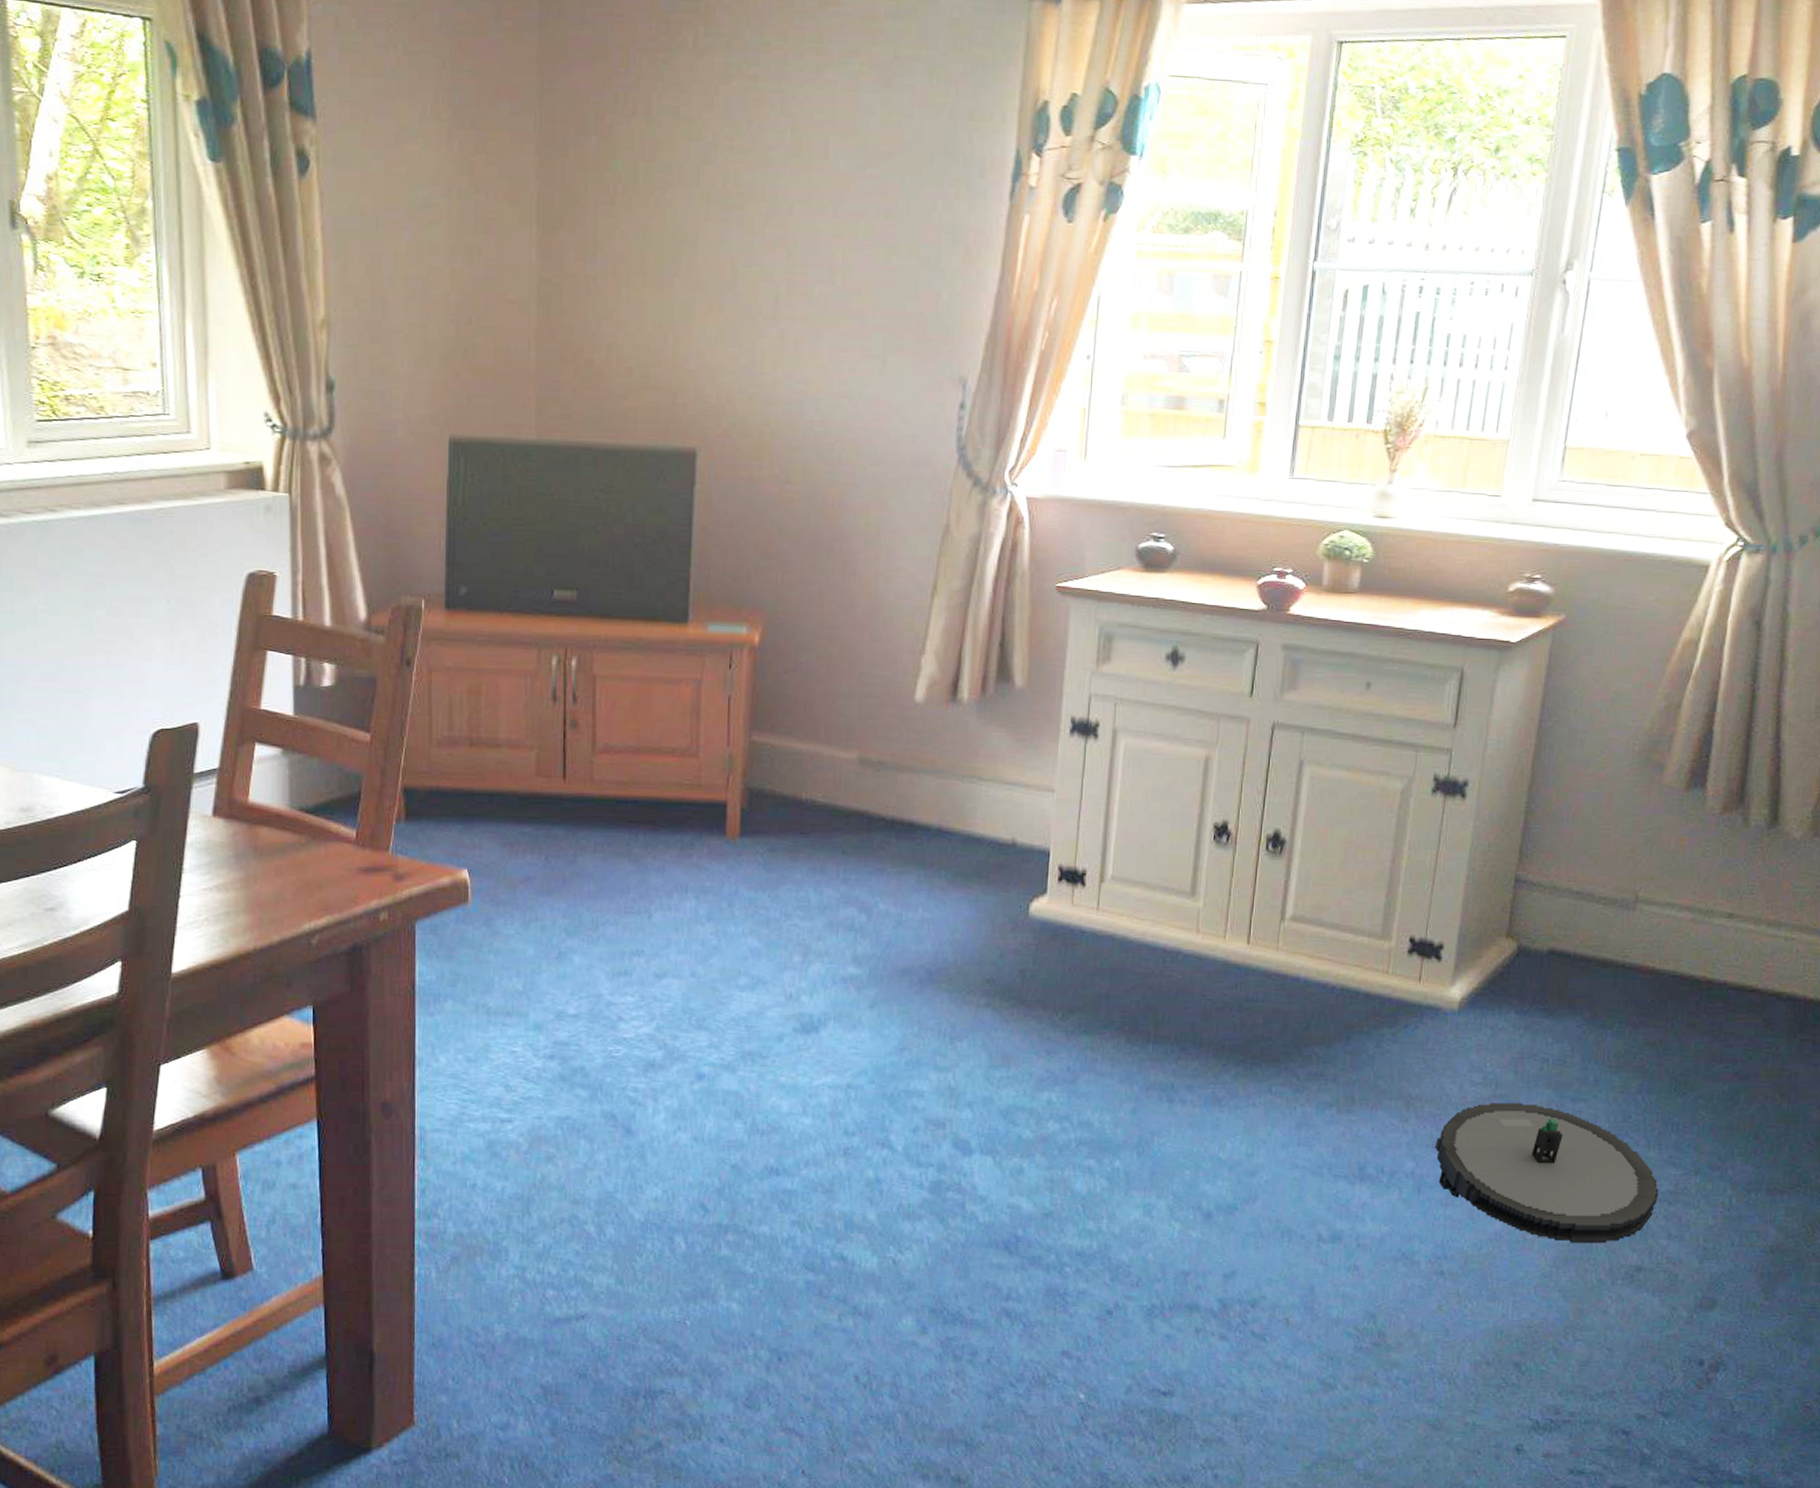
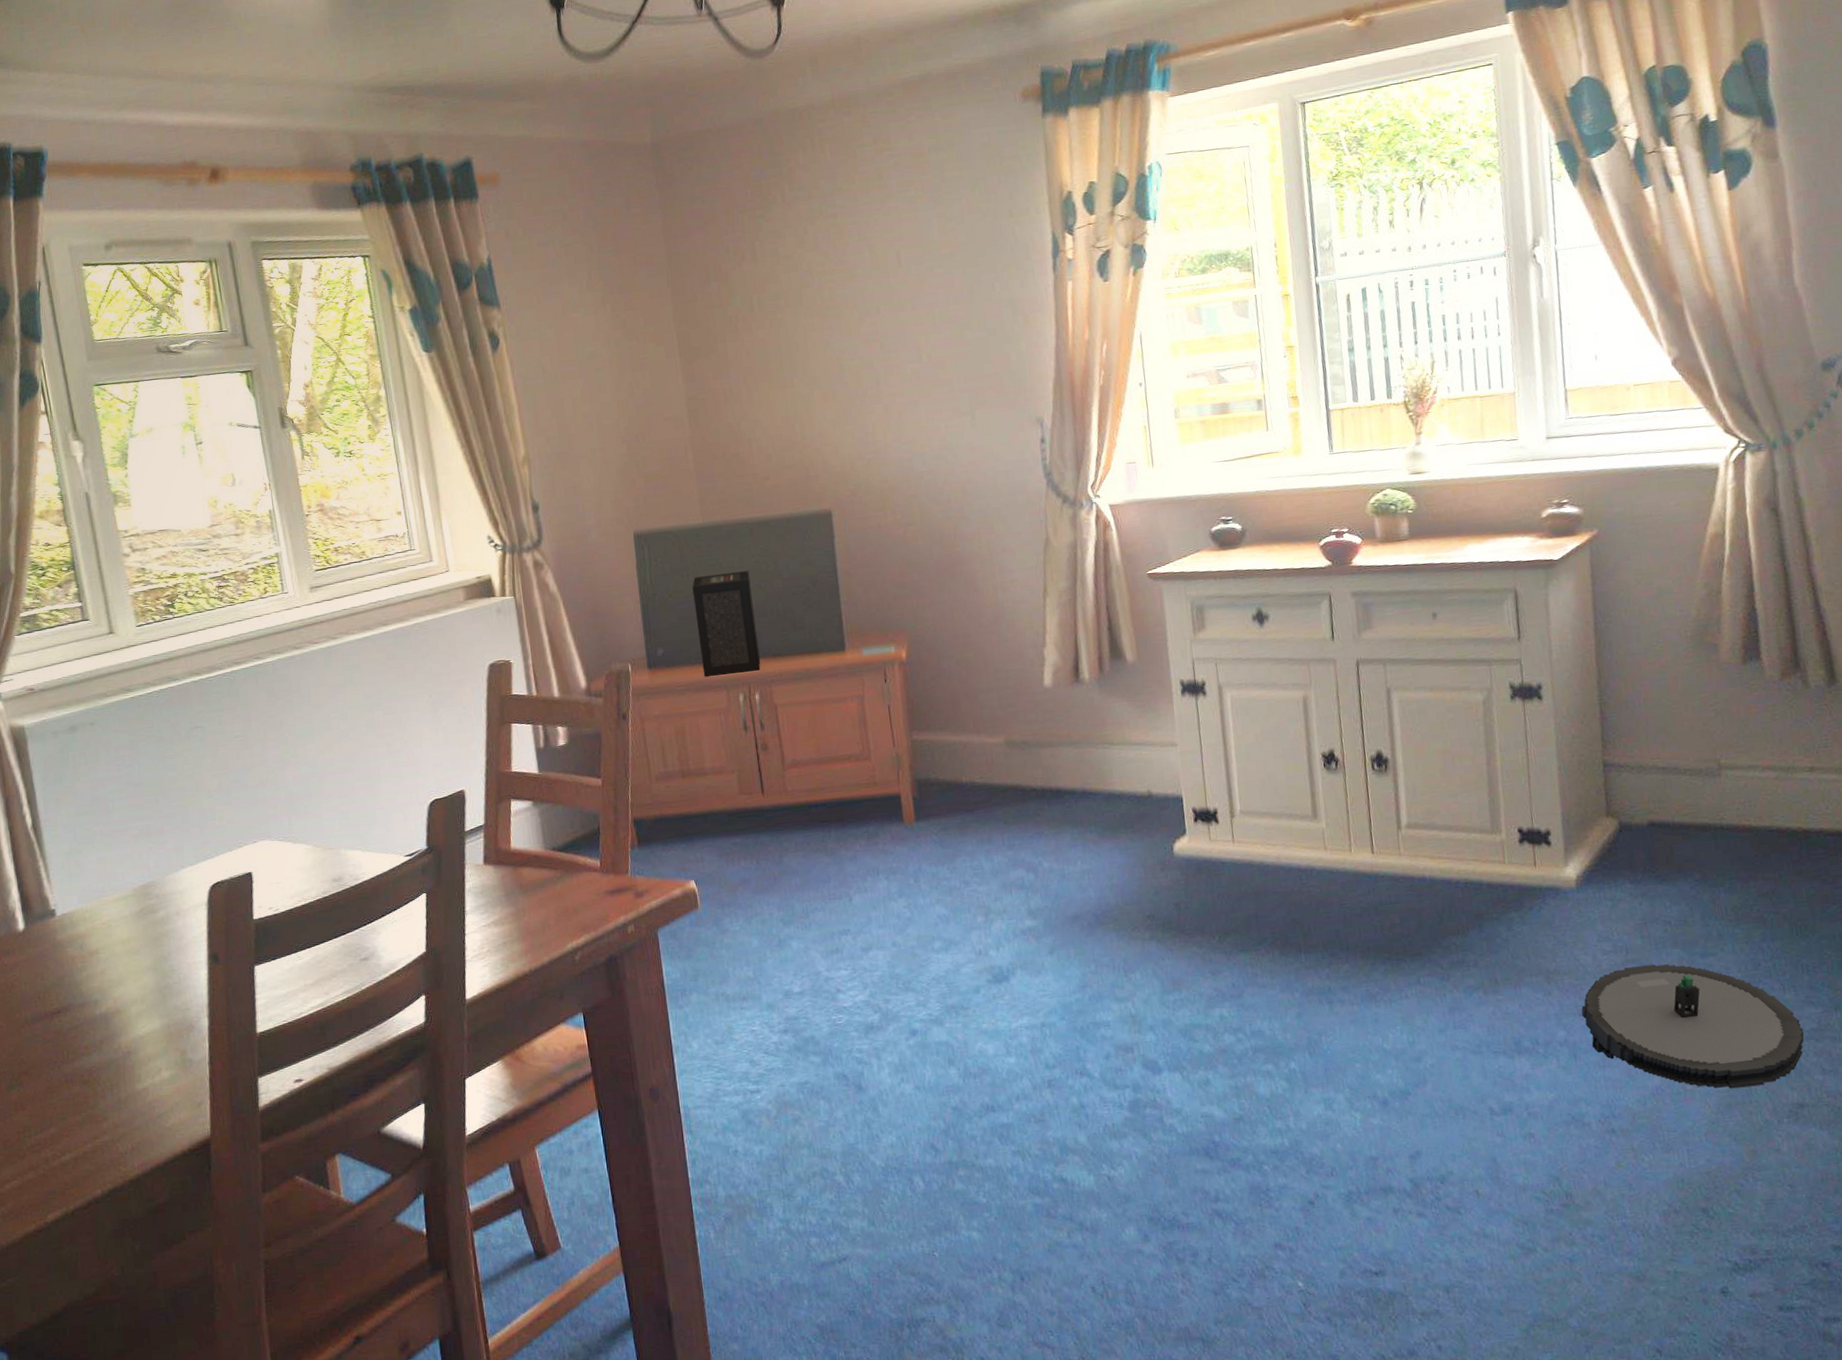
speaker: none [512,505,585,631] -> present [692,571,761,677]

